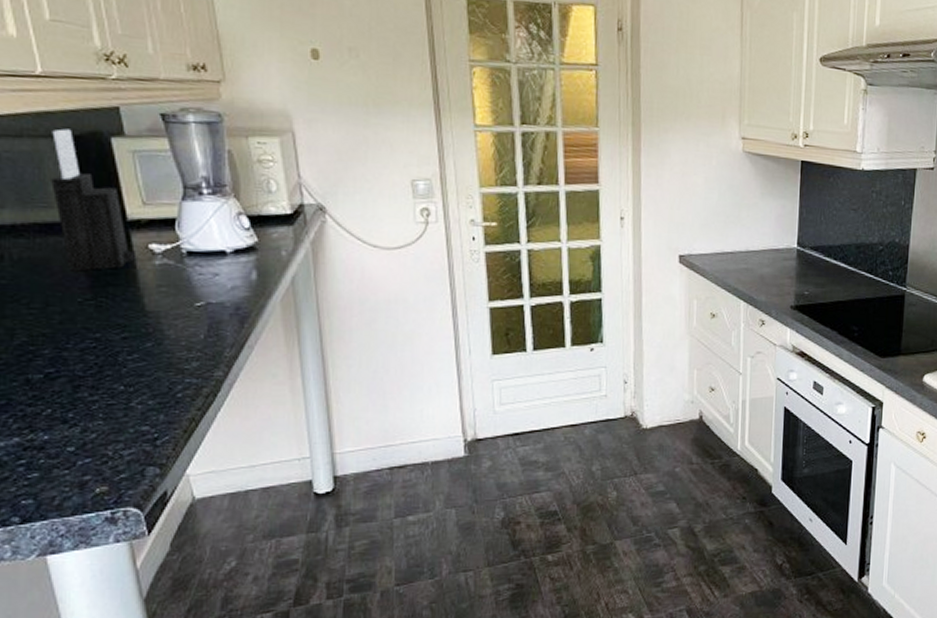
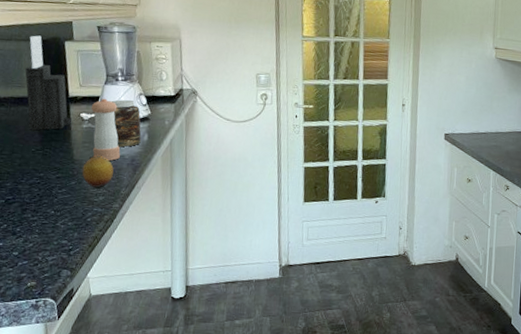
fruit: none [160,305,209,350] -> present [81,156,114,188]
pepper shaker: none [164,221,217,311] -> present [91,98,121,161]
jar: none [194,222,247,291] -> present [111,99,142,147]

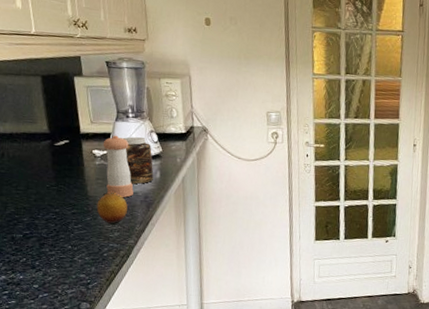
knife block: present [25,35,72,131] -> none [35,70,85,167]

